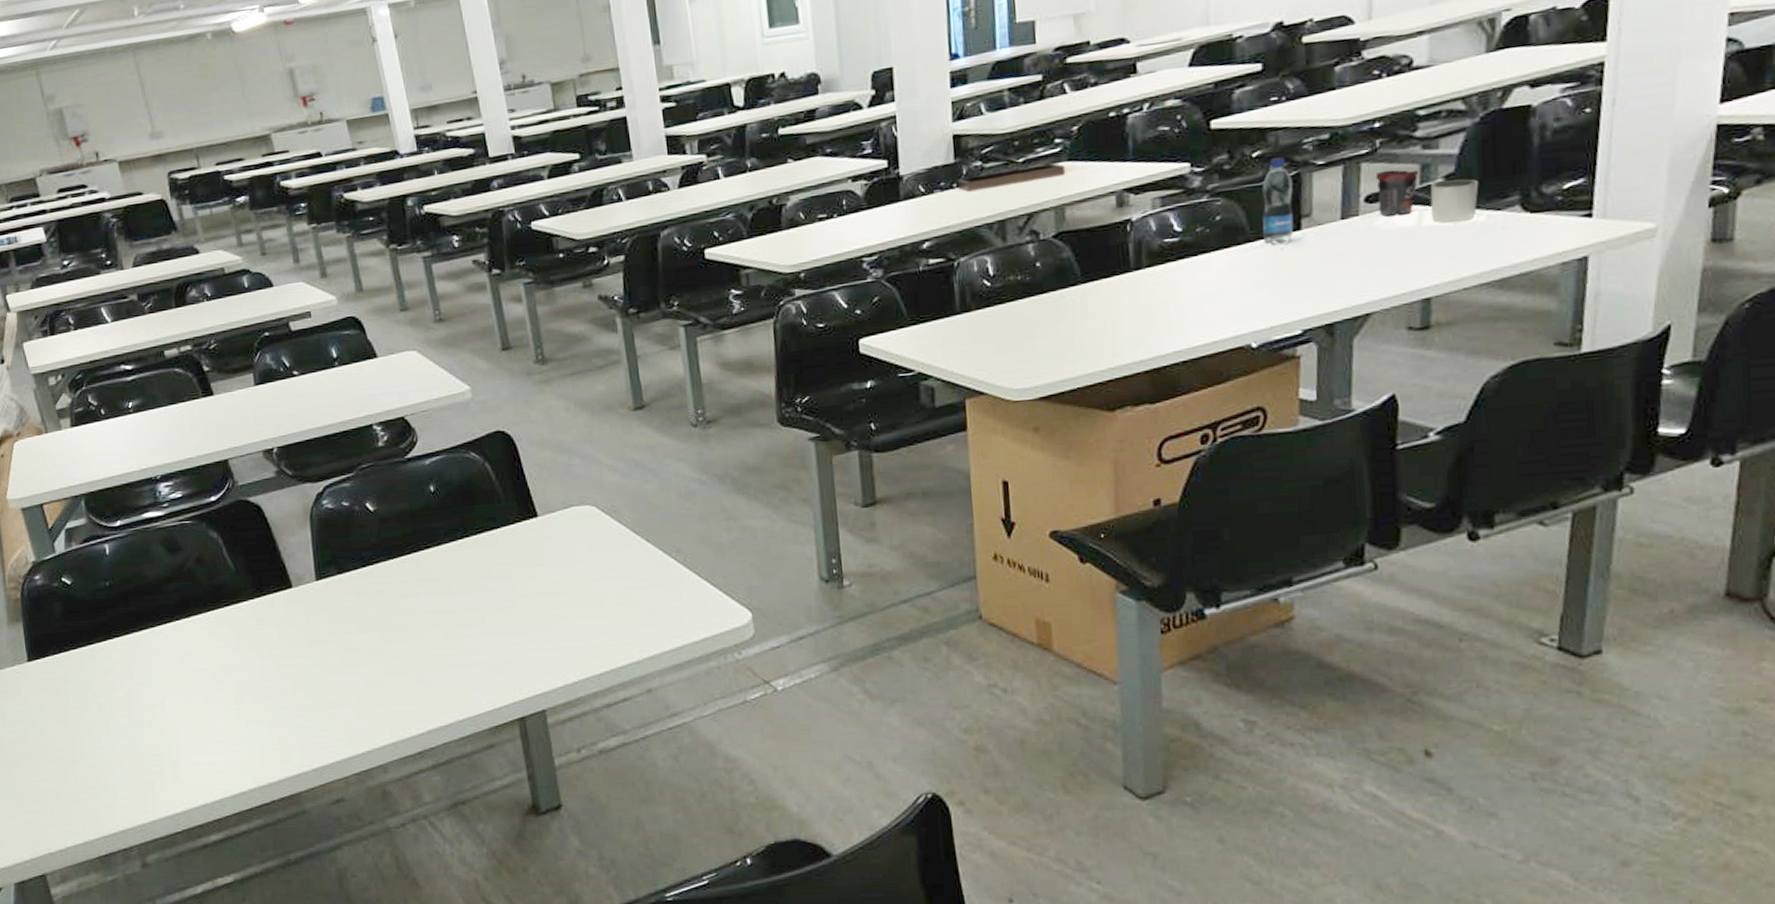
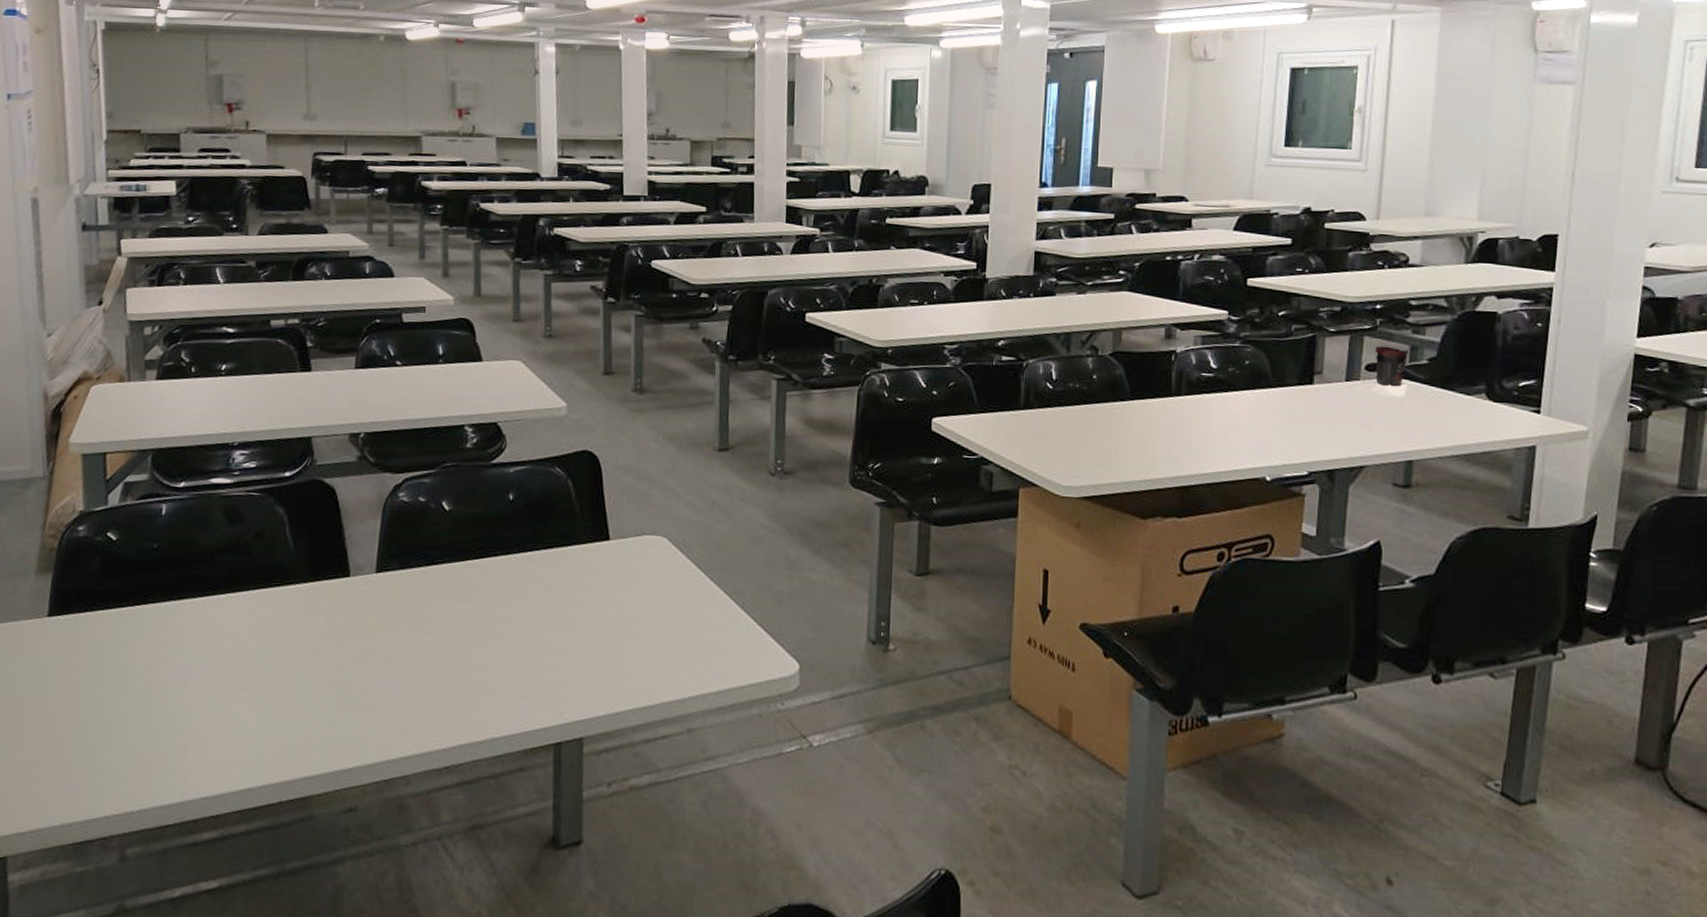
tray: present [958,148,1066,192] -> none [1034,272,1126,304]
bottle: present [1262,157,1294,246] -> none [1281,319,1309,395]
mug: present [1430,178,1479,225] -> none [1416,363,1455,401]

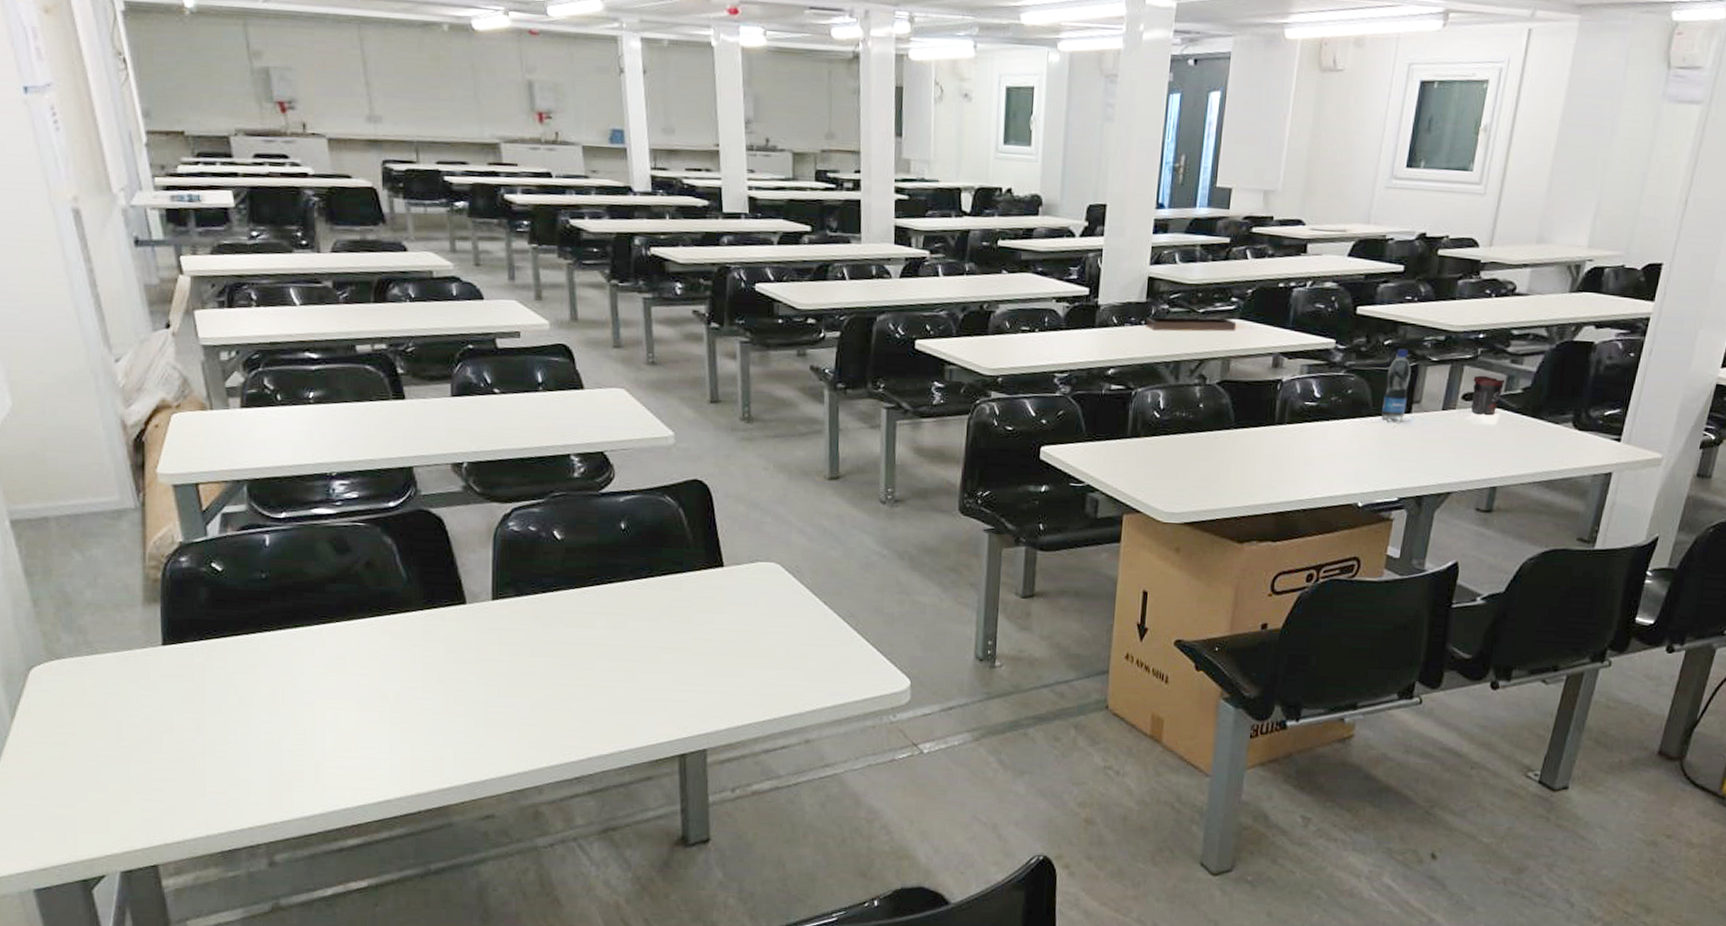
tray: none [1034,272,1126,304] -> present [1146,299,1237,332]
bottle: none [1281,319,1309,395] -> present [1381,348,1411,424]

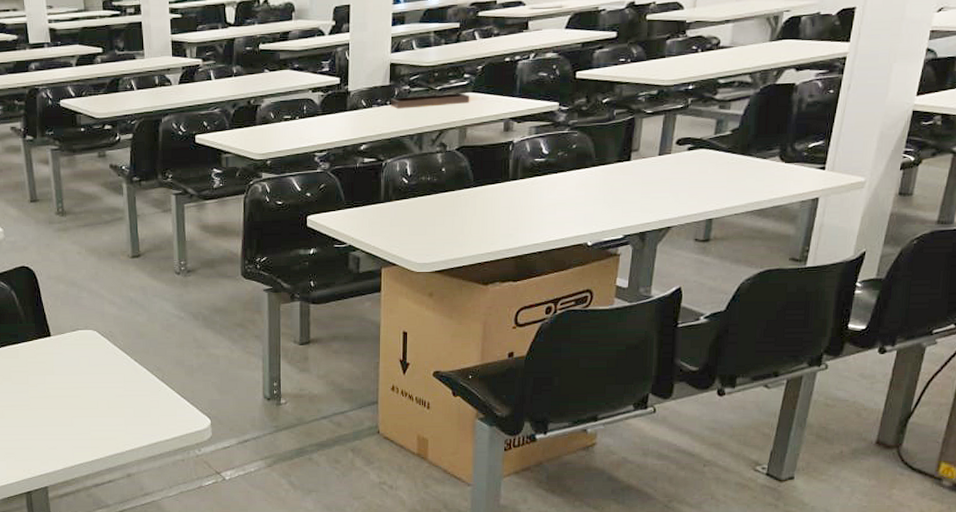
bottle: present [1381,348,1411,424] -> none [603,105,628,171]
food container: present [1471,375,1505,416] -> none [685,122,715,157]

